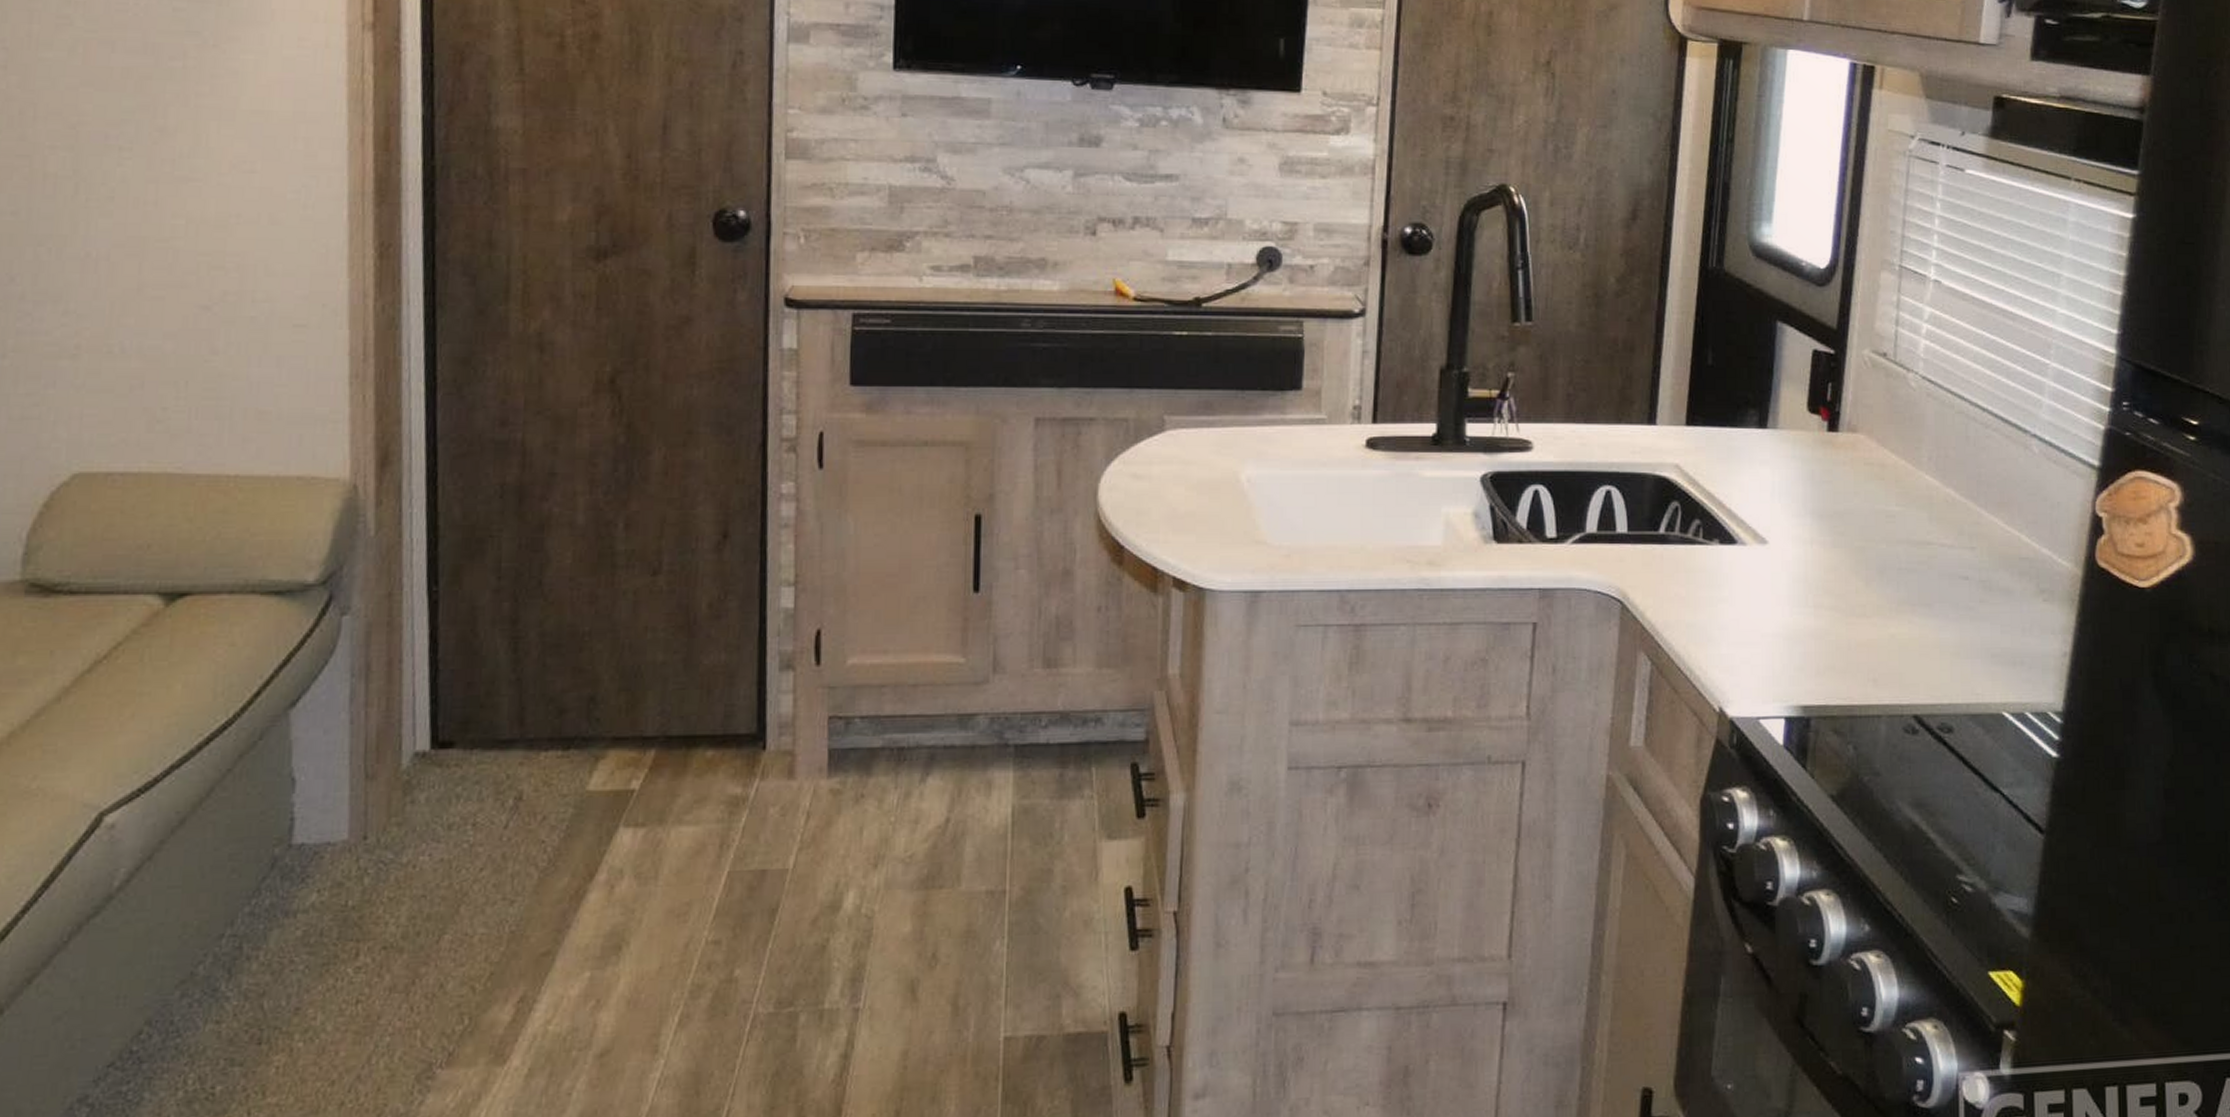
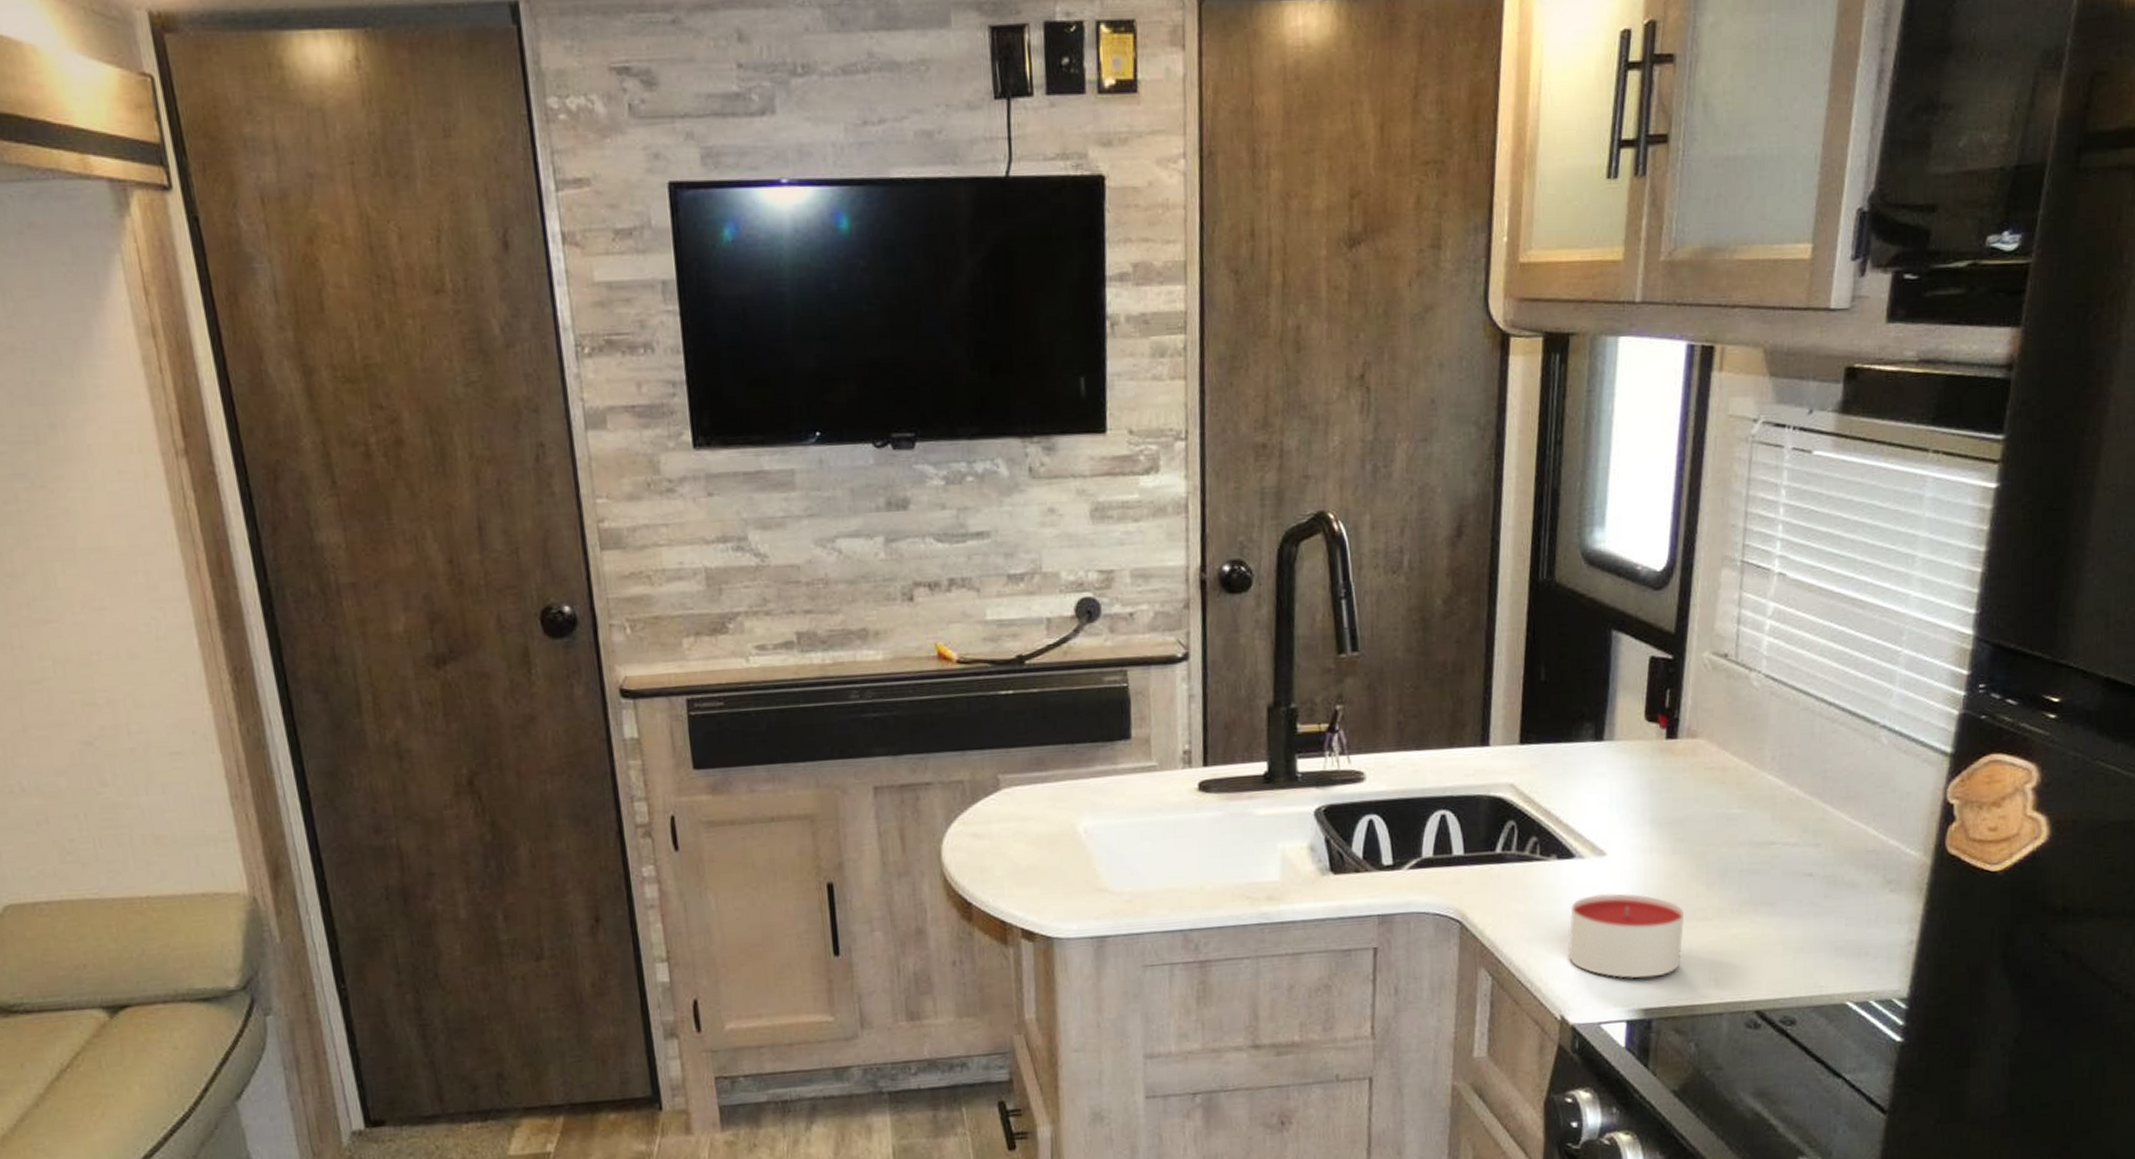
candle: none [1728,582,1844,674] -> present [1567,893,1685,979]

